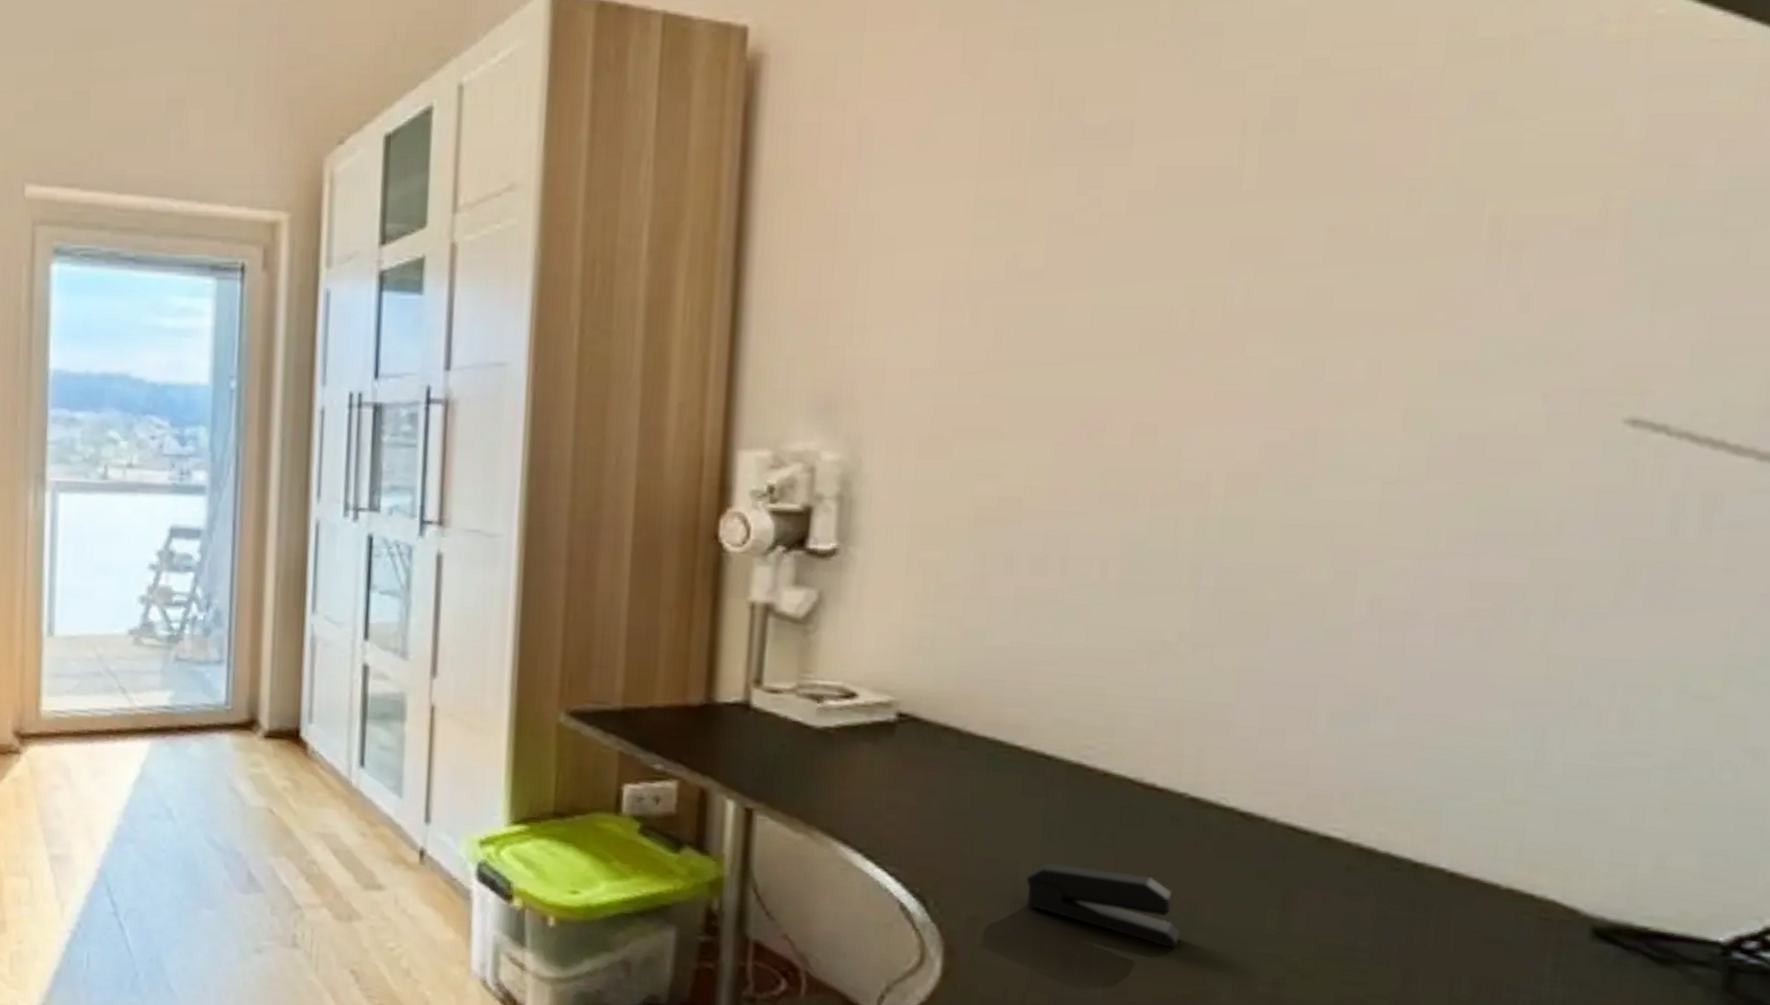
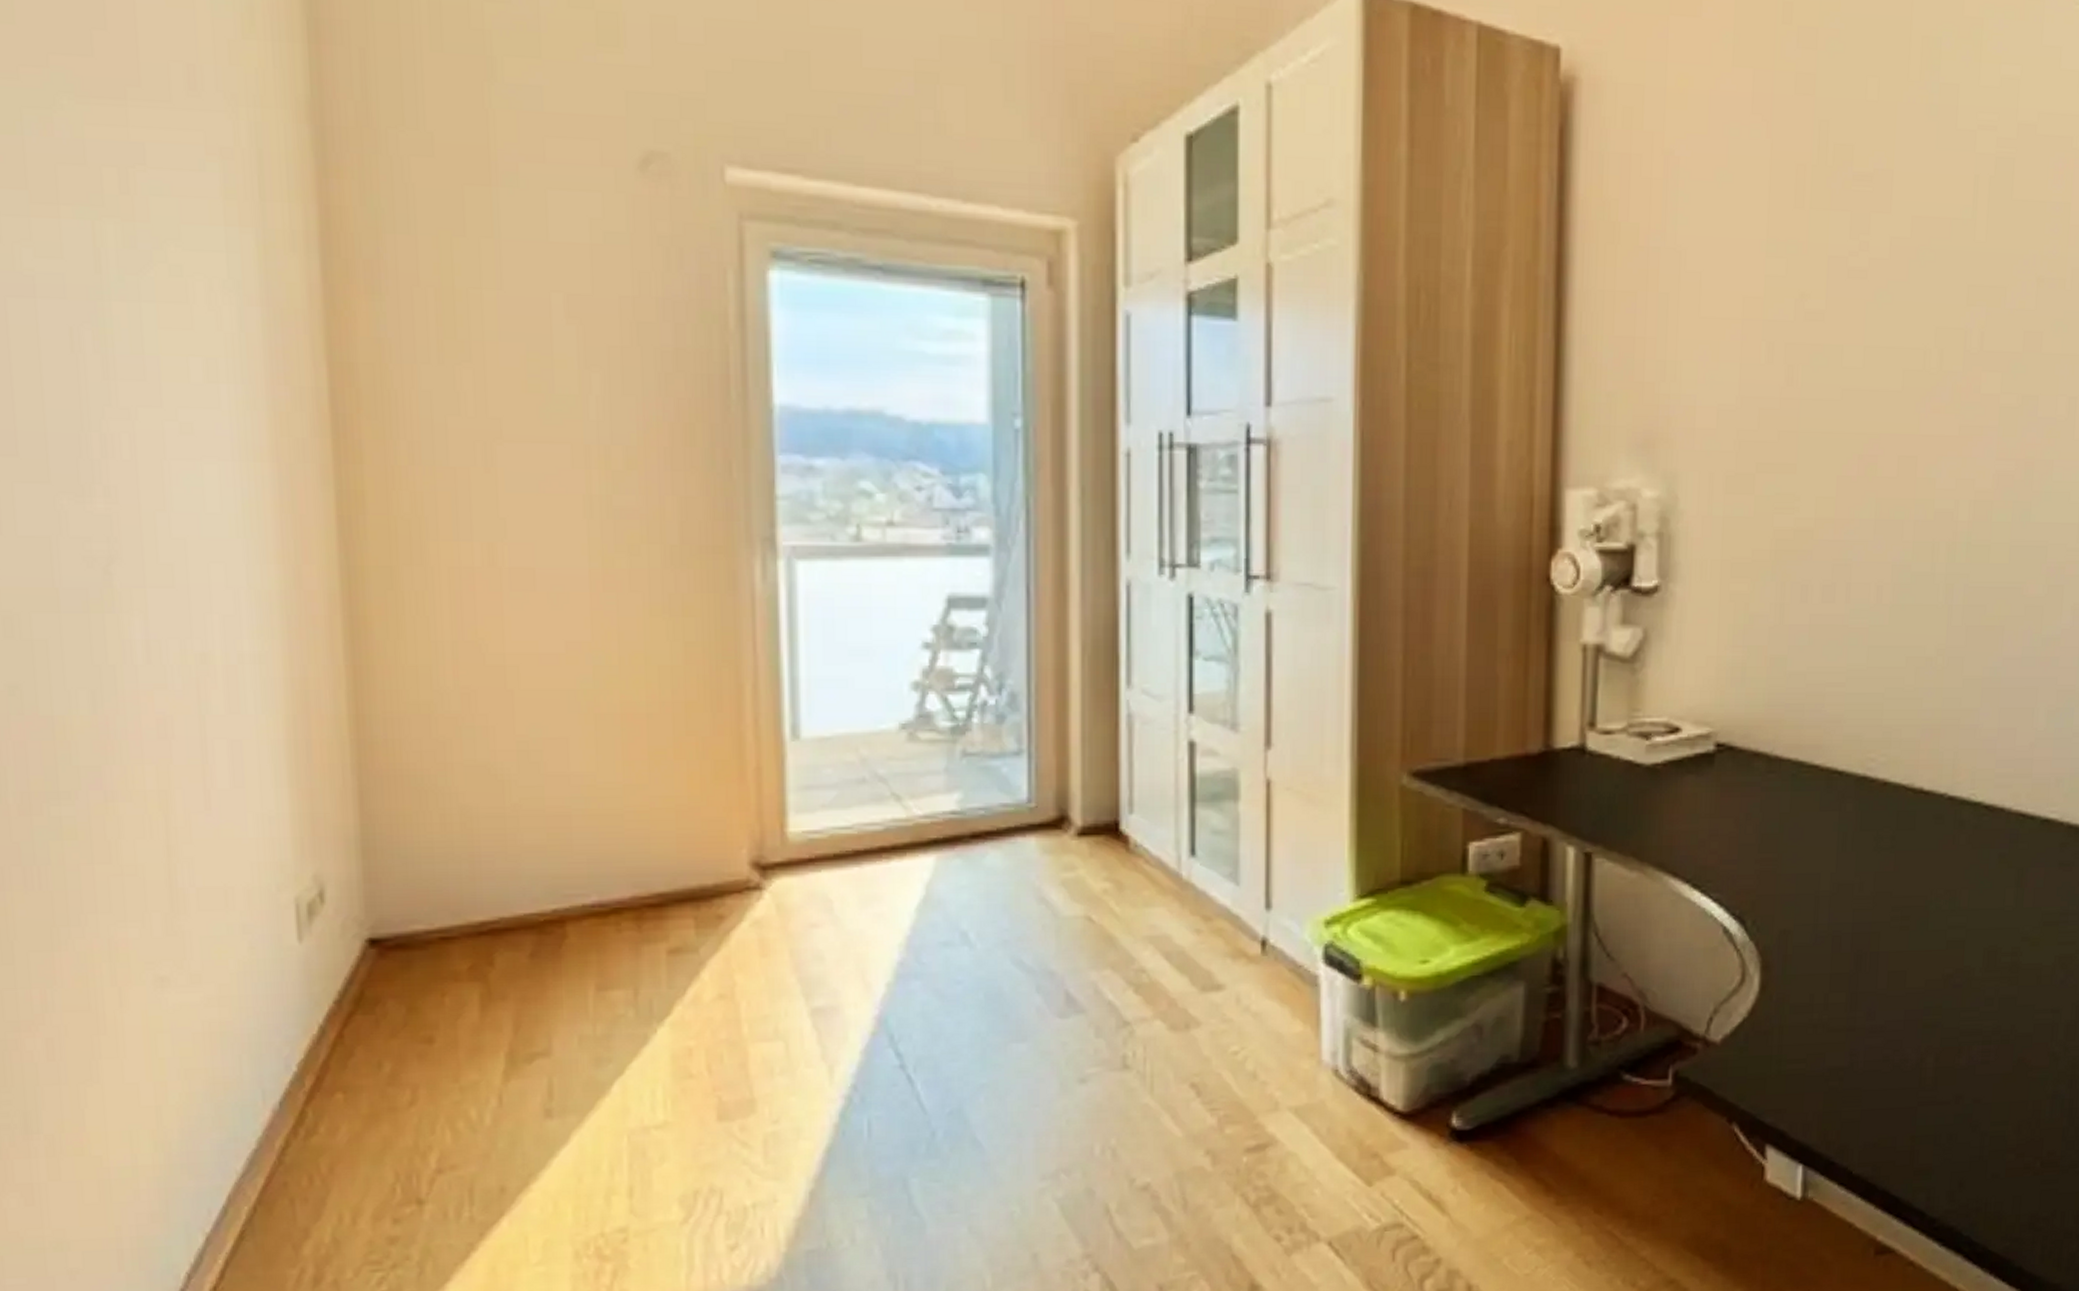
stapler: present [1026,862,1180,949] -> none [1826,870,1944,935]

